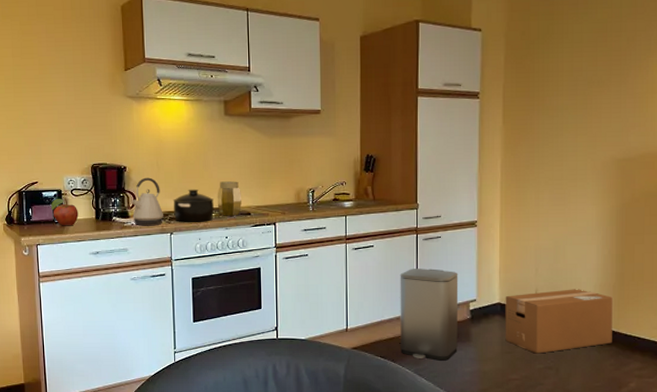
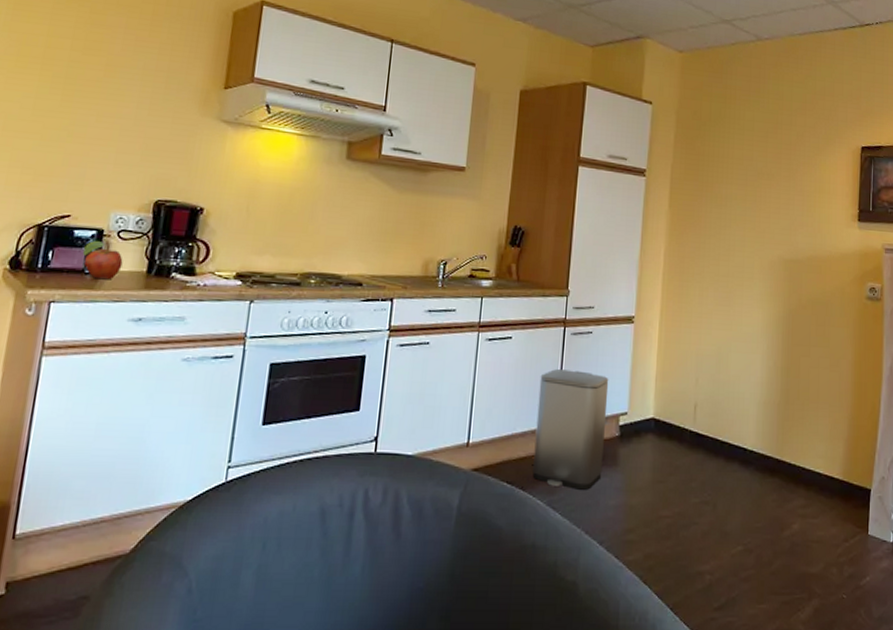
kettle: present [131,177,164,226] -> none [200,224,246,290]
saucepan: present [173,189,214,223] -> none [258,245,316,291]
jar: present [217,181,242,216] -> none [319,240,354,286]
box: present [505,289,613,354] -> none [658,405,777,484]

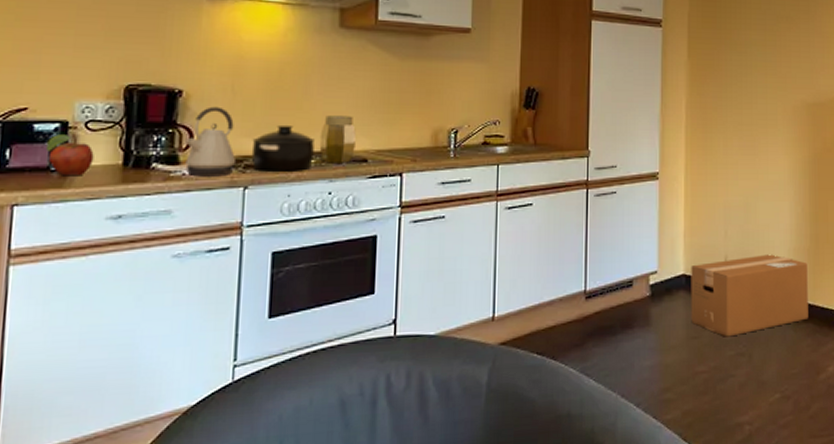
kettle: none [200,224,246,290] -> present [185,106,237,177]
saucepan: none [258,245,316,291] -> present [251,124,314,173]
jar: none [319,240,354,286] -> present [319,115,356,163]
pedal bin: present [532,369,609,490] -> none [563,233,637,354]
box: none [658,405,777,484] -> present [691,254,809,337]

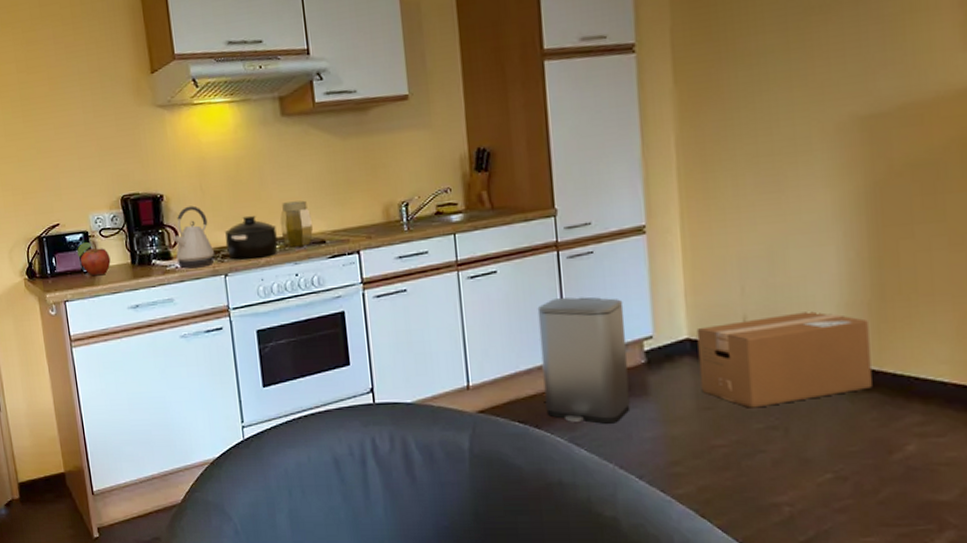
pedal bin: none [563,233,637,354] -> present [537,297,630,424]

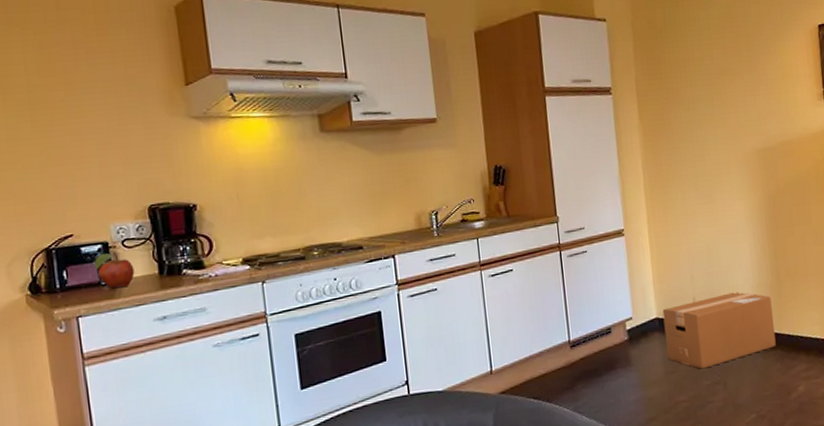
kettle: present [173,205,215,269] -> none [206,215,252,278]
saucepan: present [224,215,278,261] -> none [262,224,317,268]
jar: present [279,200,313,248] -> none [318,209,351,254]
pedal bin: present [537,297,630,424] -> none [546,288,618,394]

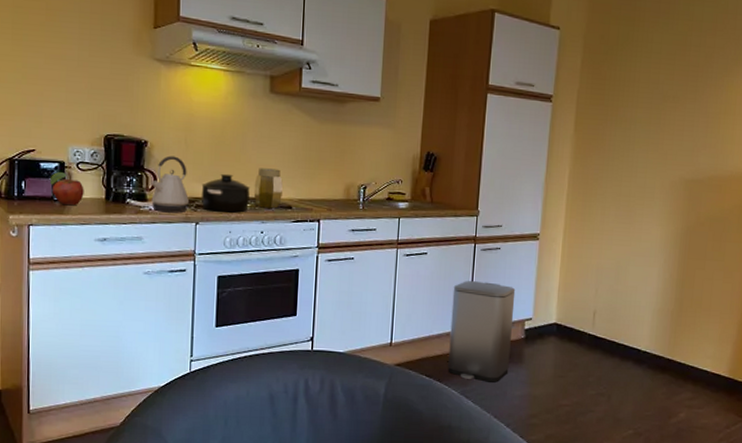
kettle: none [206,215,252,278] -> present [151,155,190,213]
saucepan: none [262,224,317,268] -> present [201,173,250,214]
jar: none [318,209,351,254] -> present [253,168,283,209]
pedal bin: none [546,288,618,394] -> present [448,281,516,383]
box: present [662,292,776,370] -> none [559,312,670,379]

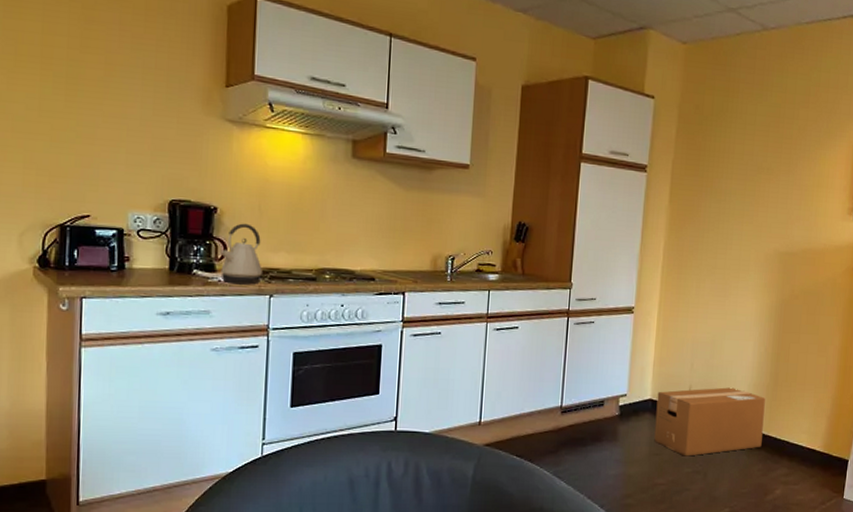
fruit: present [50,171,84,206] -> none [107,239,145,277]
saucepan: present [201,173,250,214] -> none [275,242,329,286]
jar: present [253,168,283,209] -> none [333,237,365,281]
pedal bin: present [448,281,516,383] -> none [539,356,610,462]
box: none [559,312,670,379] -> present [654,387,765,457]

